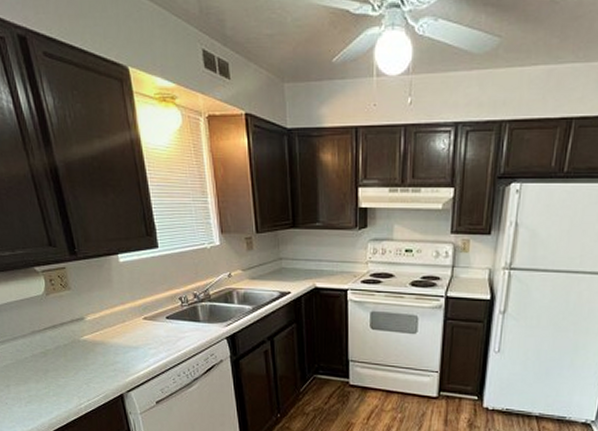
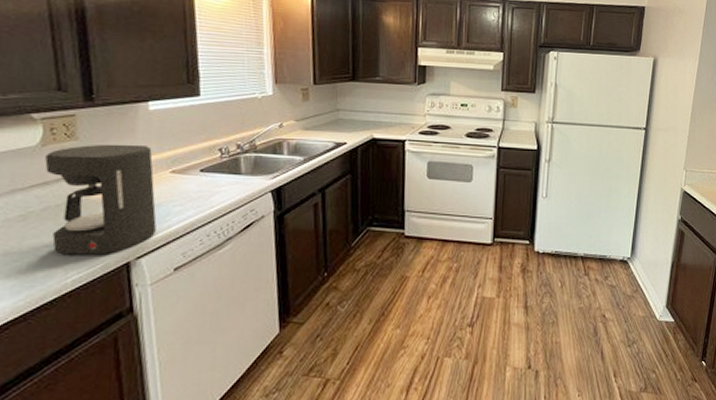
coffee maker: none [50,293,139,387] -> present [45,144,157,255]

